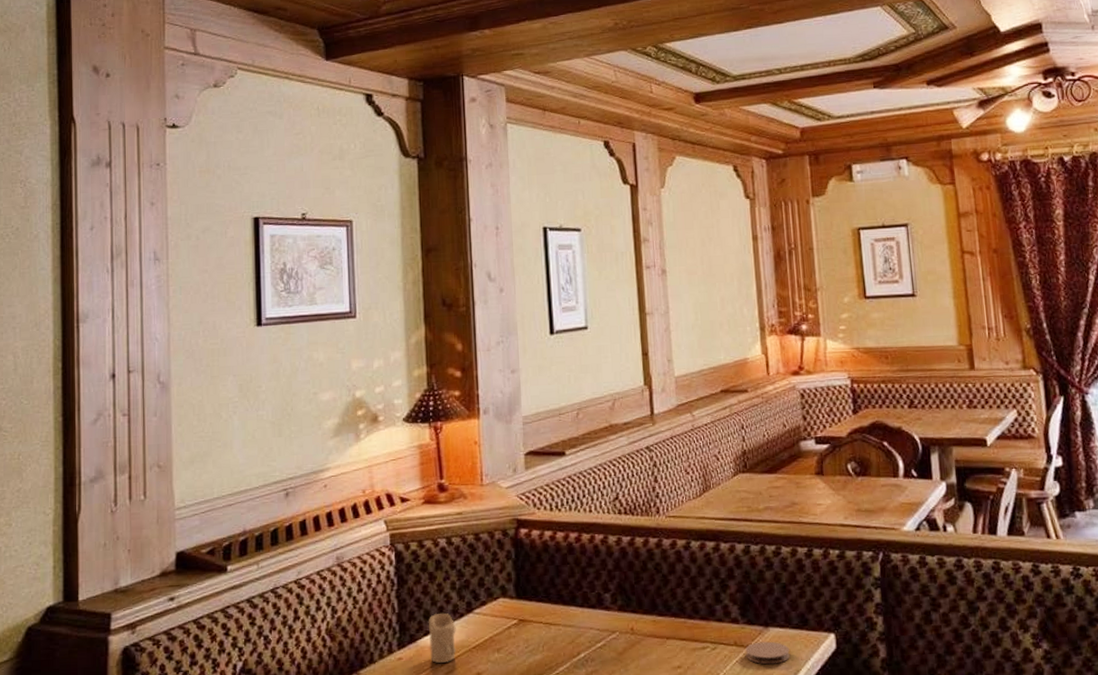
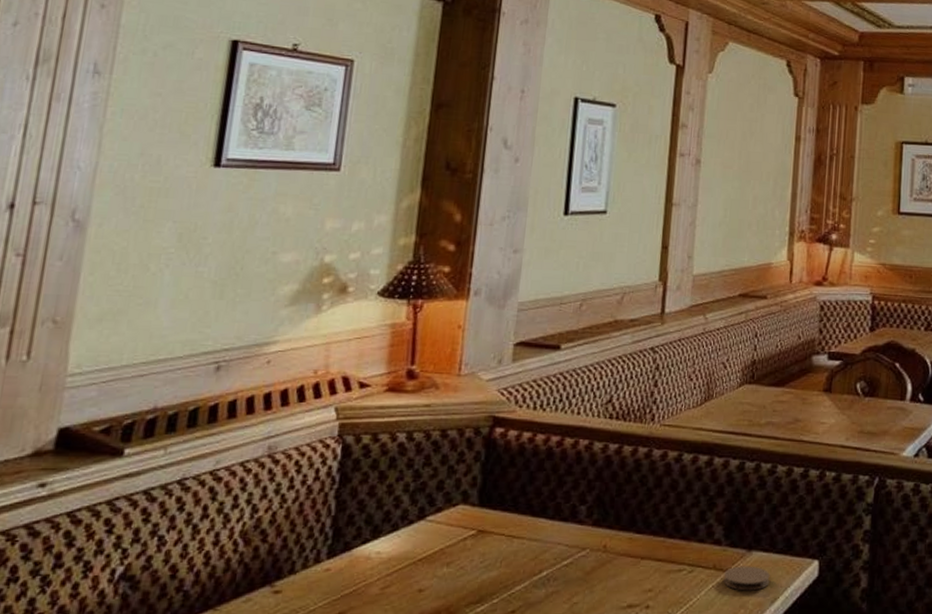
candle: present [428,612,456,663] -> none [365,518,402,576]

